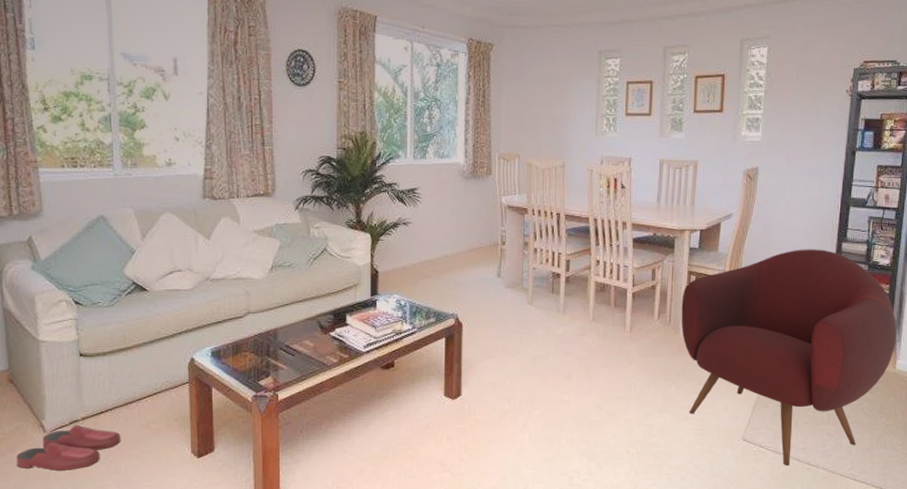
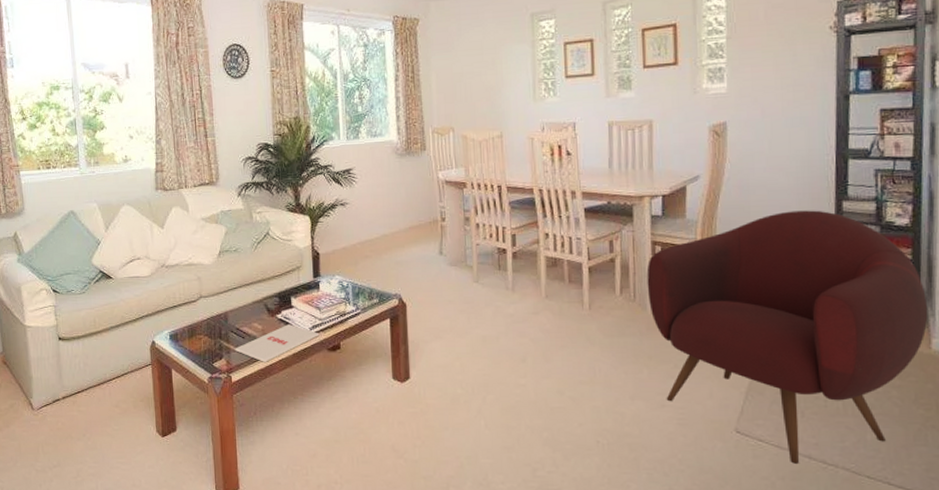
slippers: present [16,424,121,471] -> none [11,403,96,446]
magazine: none [283,342,374,381] -> present [235,324,320,363]

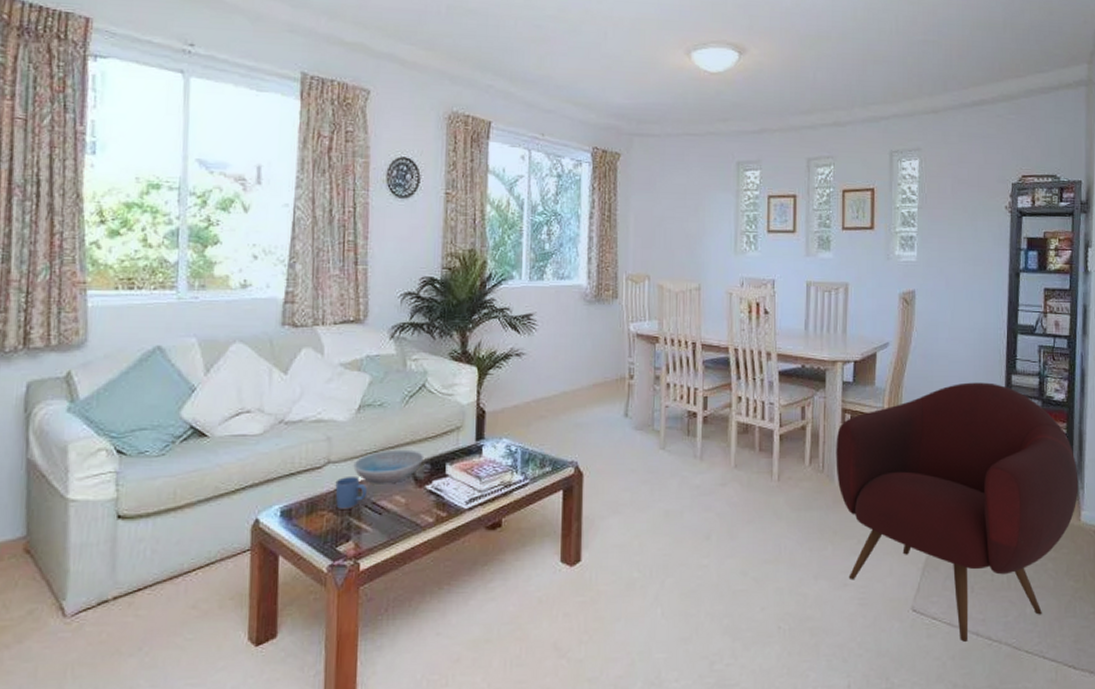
mug: none [207,308,232,335] -> present [335,477,368,511]
dish: none [219,286,274,314] -> present [353,449,425,484]
magazine: present [235,324,320,363] -> none [368,497,477,546]

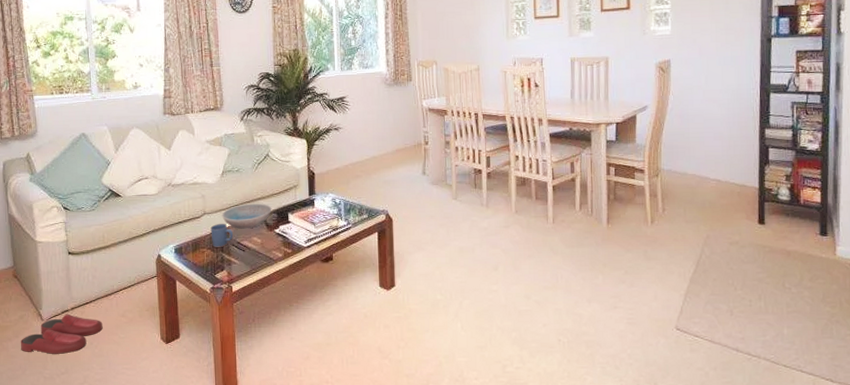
slippers: none [23,605,161,667] -> present [20,314,103,354]
armchair: present [836,382,1079,642] -> none [602,136,834,356]

